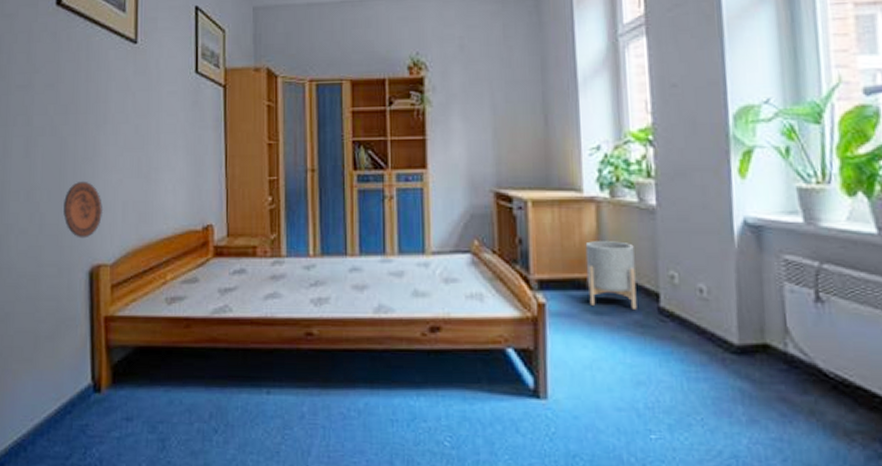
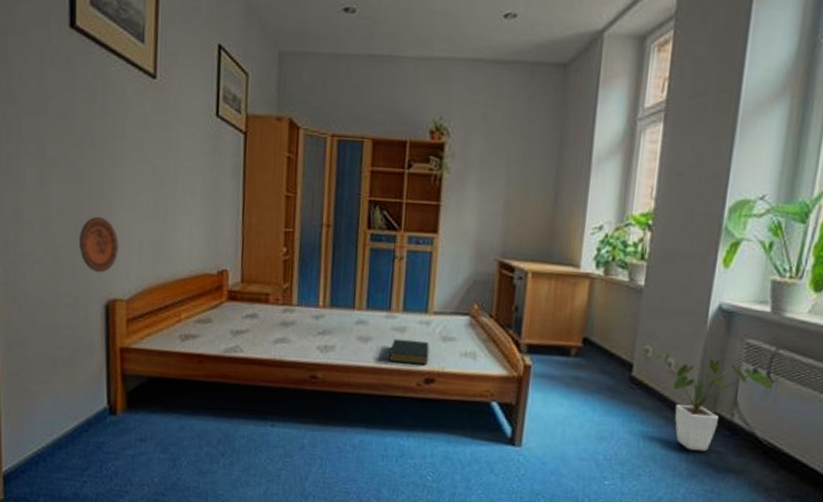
hardback book: none [388,284,431,312] -> present [389,338,429,366]
planter: present [585,241,637,309] -> none [570,313,618,376]
house plant: none [681,275,825,391] -> present [653,350,772,452]

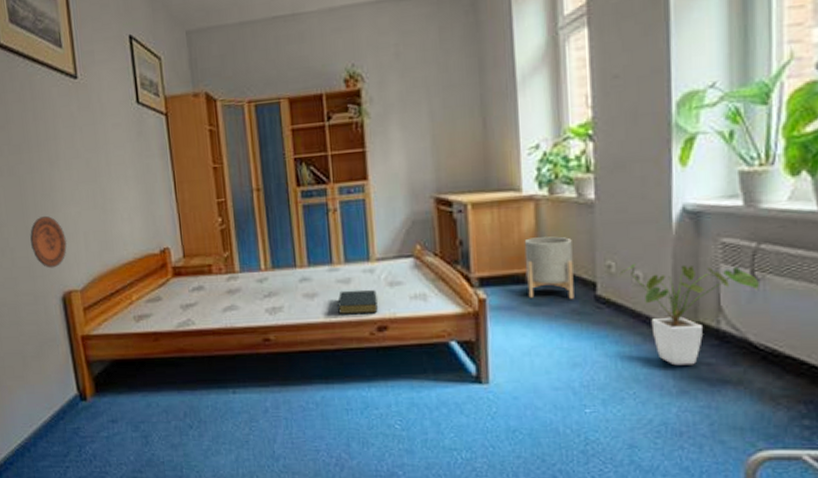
planter: none [570,313,618,376] -> present [524,236,575,299]

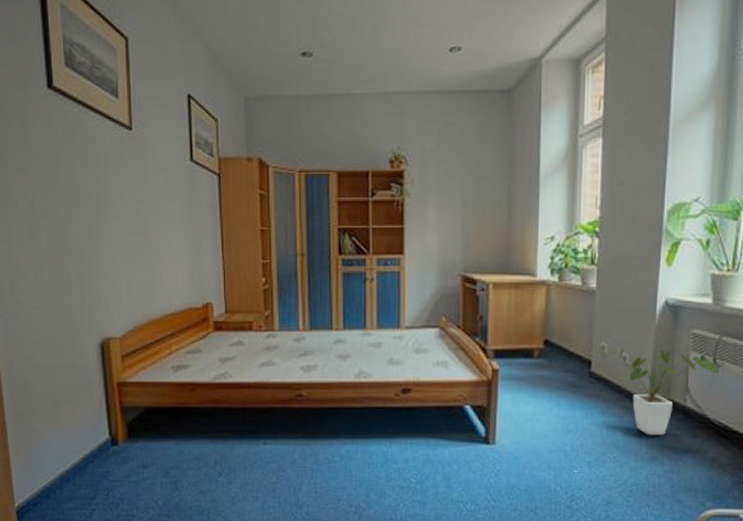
decorative plate: present [30,215,68,269] -> none [71,262,110,314]
hardback book: present [337,289,378,315] -> none [368,354,404,377]
planter: present [524,236,575,299] -> none [534,318,575,373]

